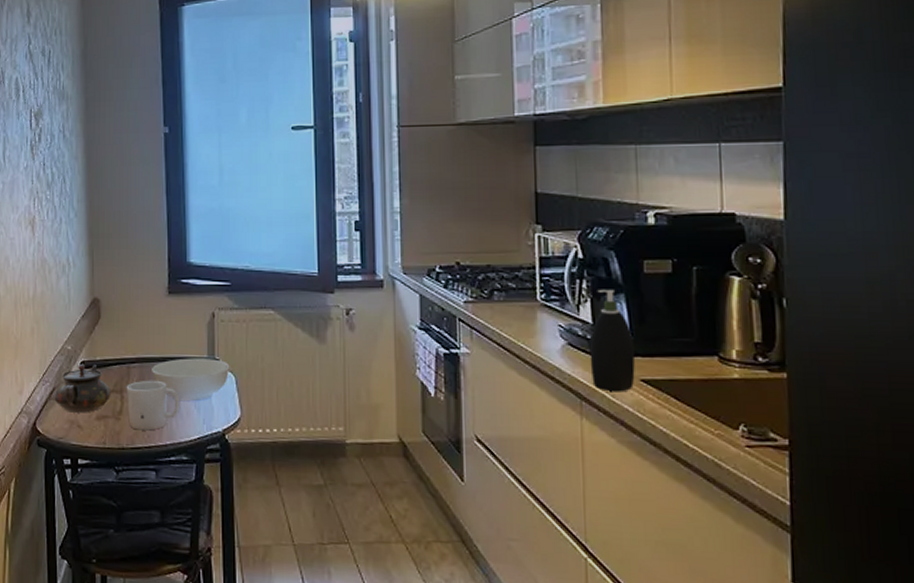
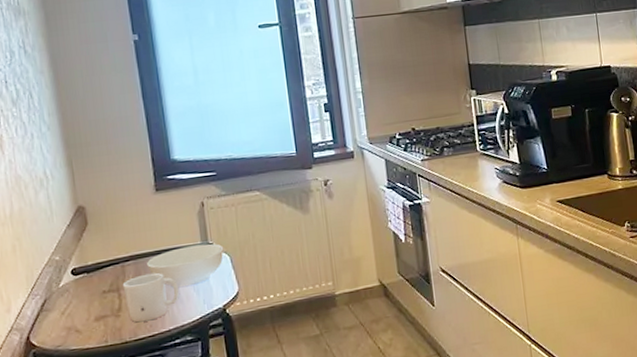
teapot: present [54,364,111,413] -> none [46,270,108,320]
soap dispenser: present [589,289,635,392] -> none [519,134,553,215]

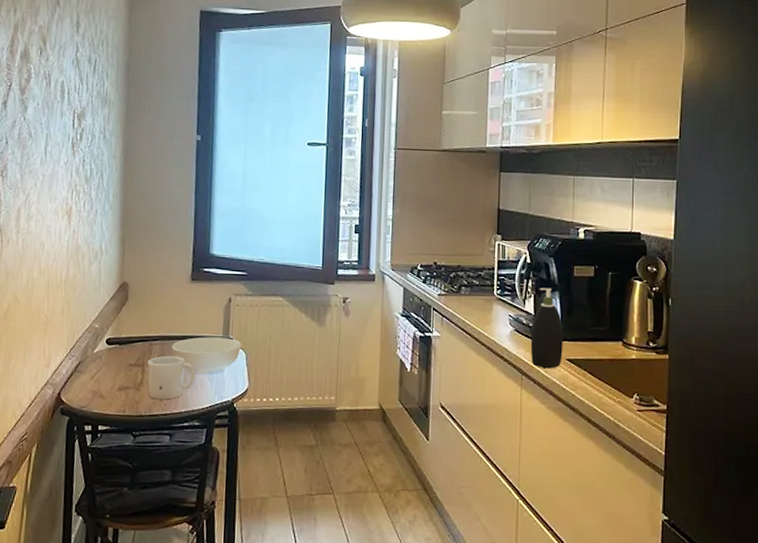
soap dispenser: none [519,134,553,215] -> present [530,287,563,369]

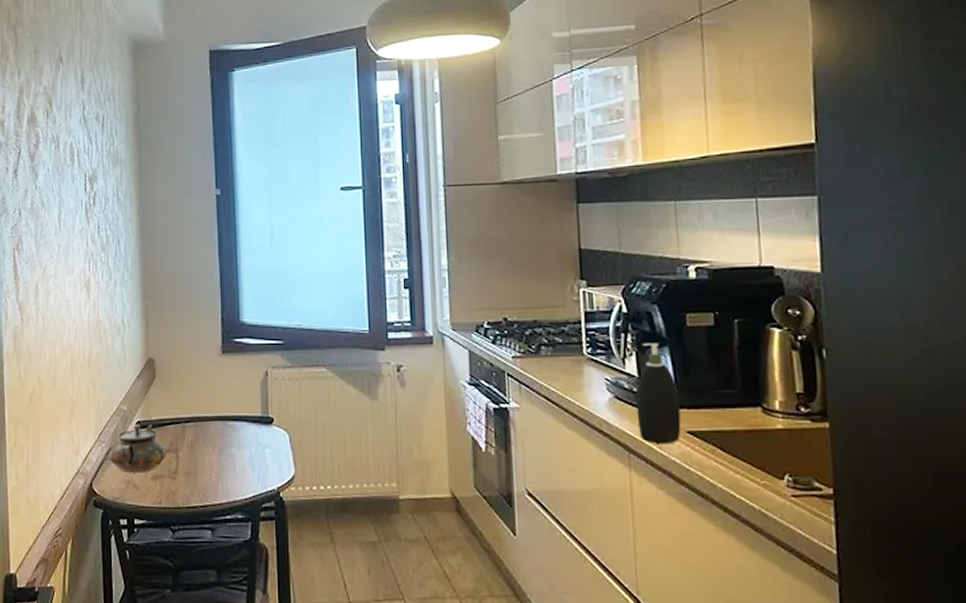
teapot: none [79,341,134,384] -> present [110,424,166,473]
mug: present [147,355,196,400] -> none [181,439,236,490]
bowl: present [172,337,242,375] -> none [207,416,284,460]

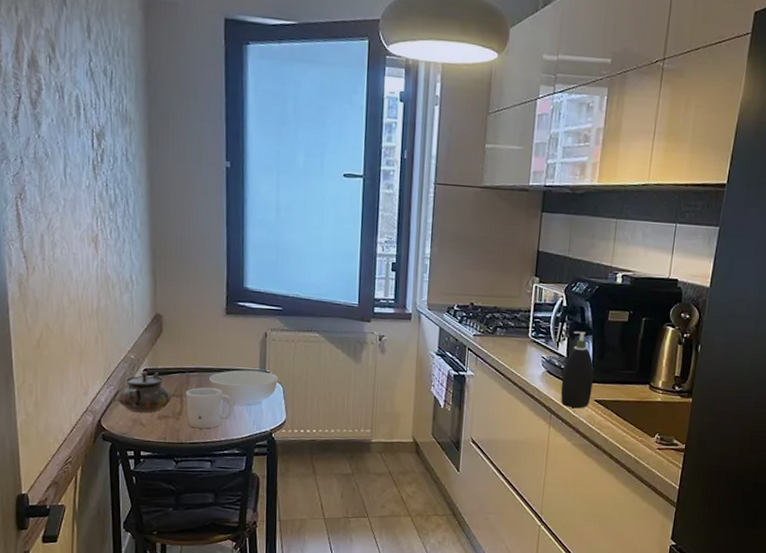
mug: none [181,439,236,490] -> present [185,387,234,429]
bowl: none [207,416,284,460] -> present [209,370,279,407]

